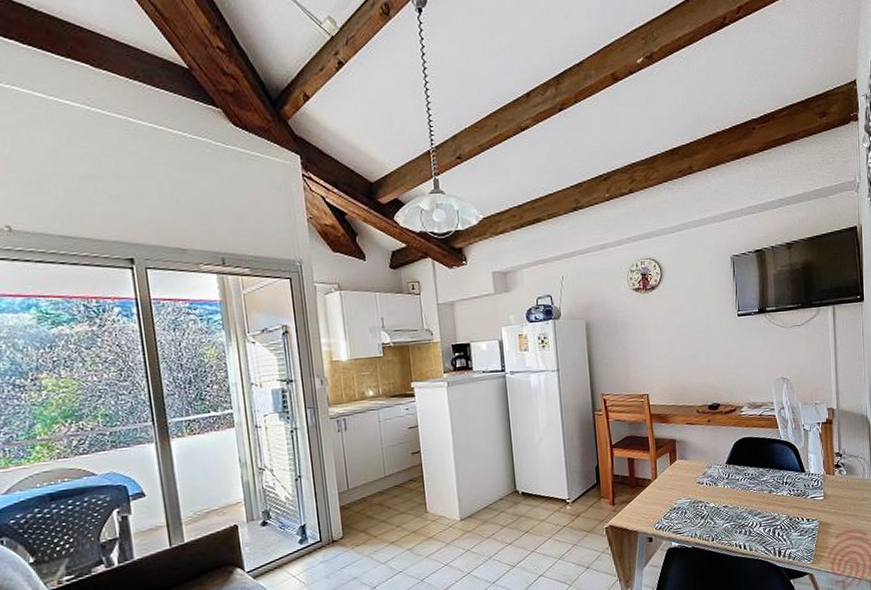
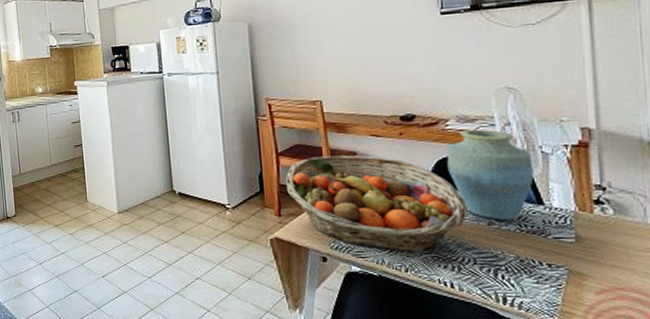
fruit basket: none [618,442,756,524] -> present [285,155,468,252]
vase: none [742,413,799,488] -> present [447,129,534,220]

